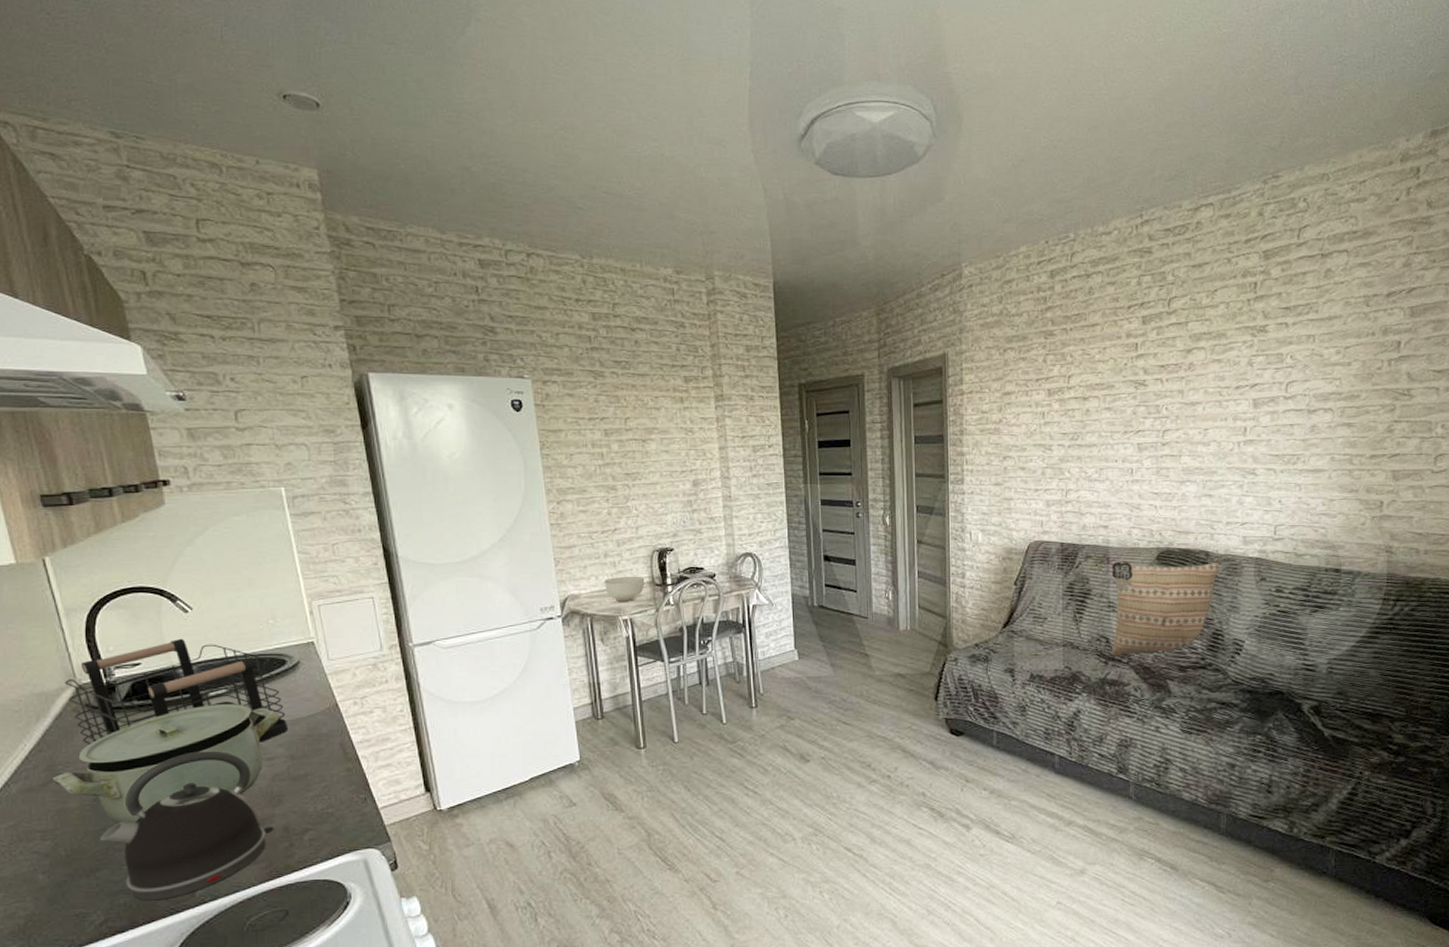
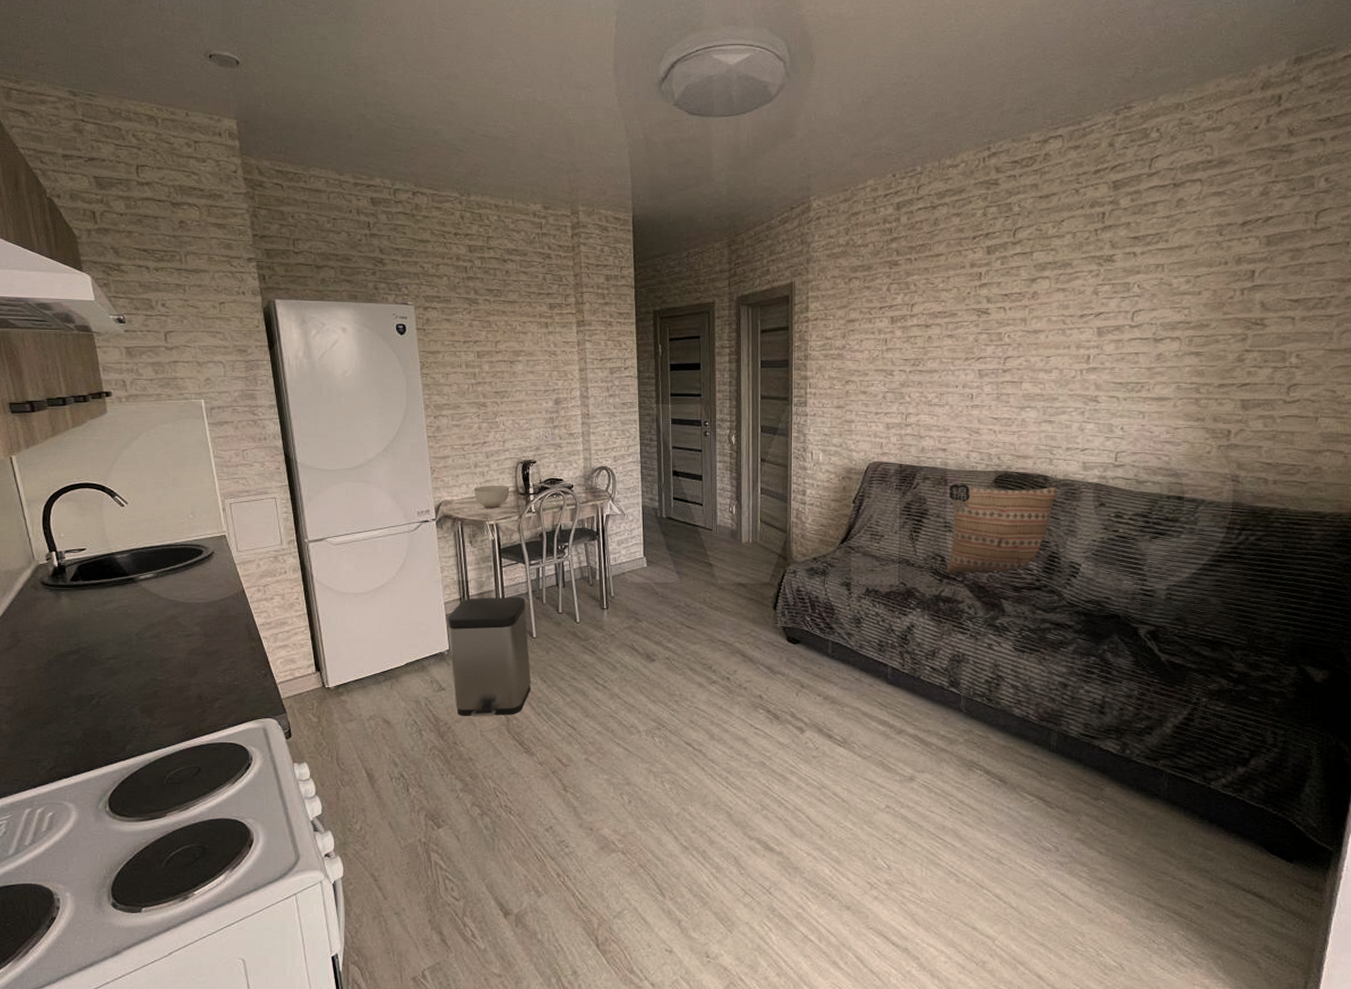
saucepan: present [53,704,280,824] -> none [15,586,197,685]
dish rack: present [65,638,289,746] -> none [26,528,204,621]
kettle: present [100,750,274,901] -> none [52,626,190,752]
pedal bin: none [576,698,673,834] -> present [447,597,531,717]

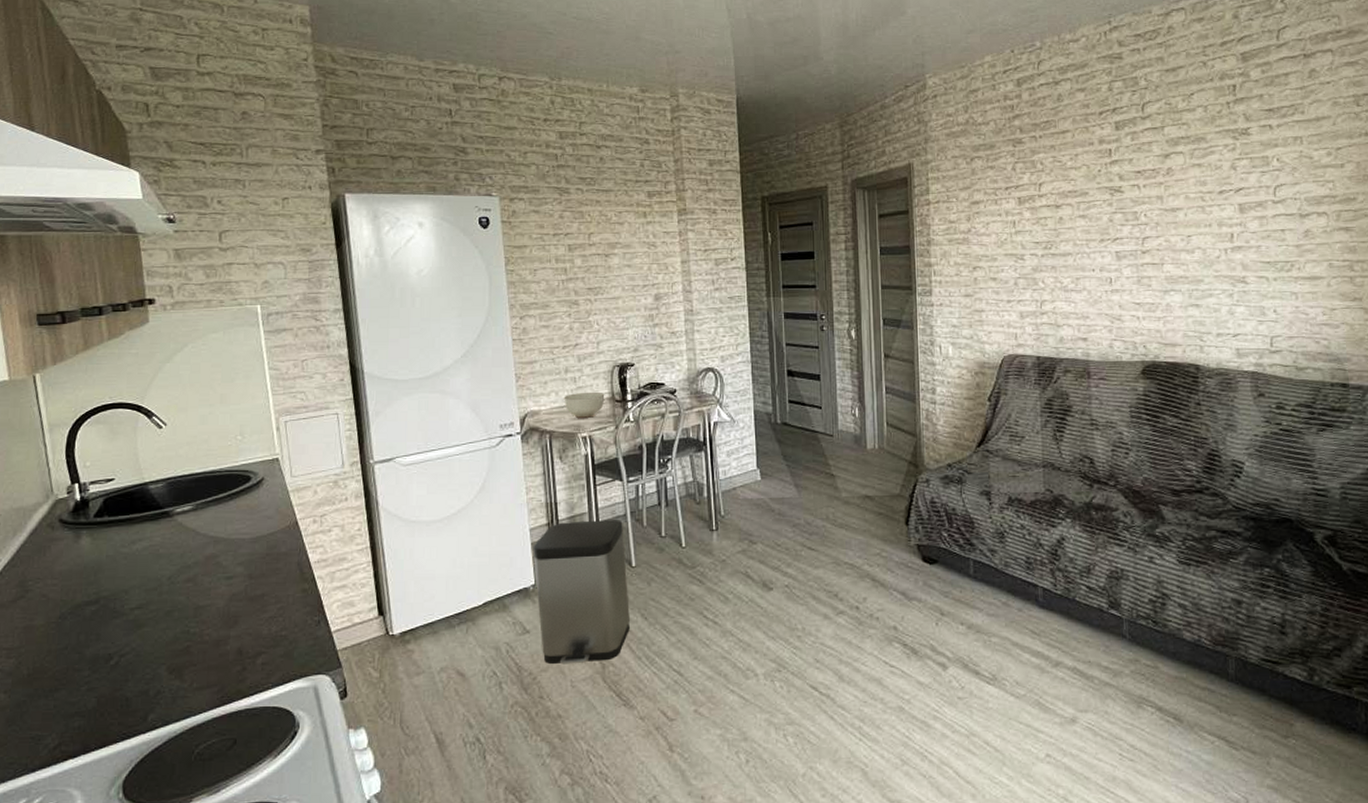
cushion: present [946,483,1058,583] -> none [1092,375,1213,485]

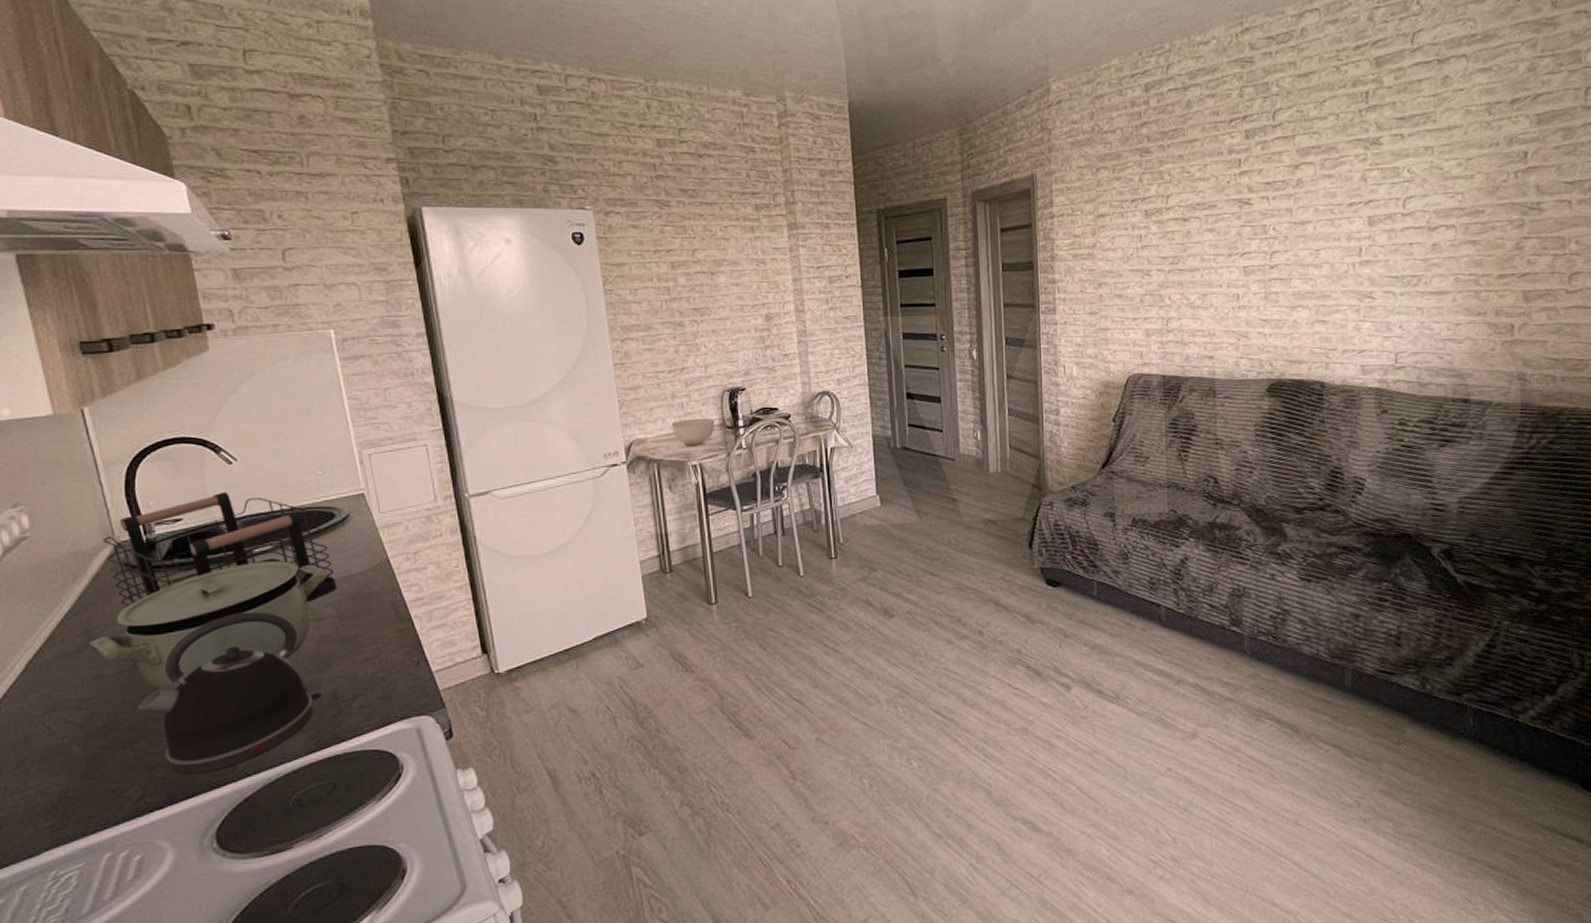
saucepan: none [23,521,242,643] -> present [89,561,328,692]
dish rack: none [43,454,249,561] -> present [103,491,337,607]
kettle: none [62,568,228,725] -> present [139,611,322,775]
pedal bin: present [532,520,630,665] -> none [643,550,748,698]

